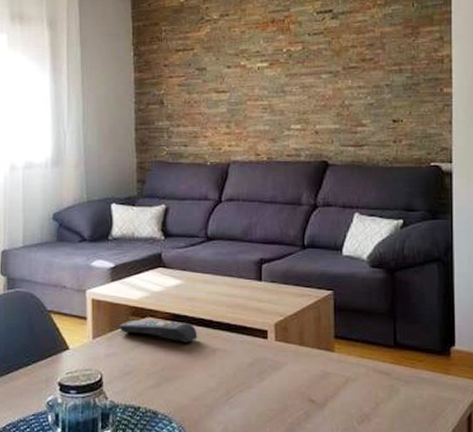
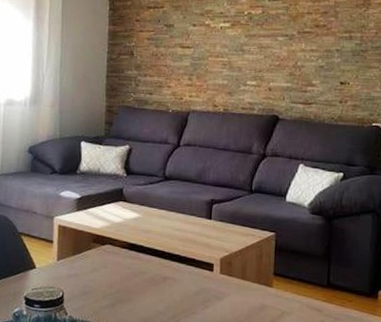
remote control: present [119,320,198,343] -> none [81,246,151,270]

